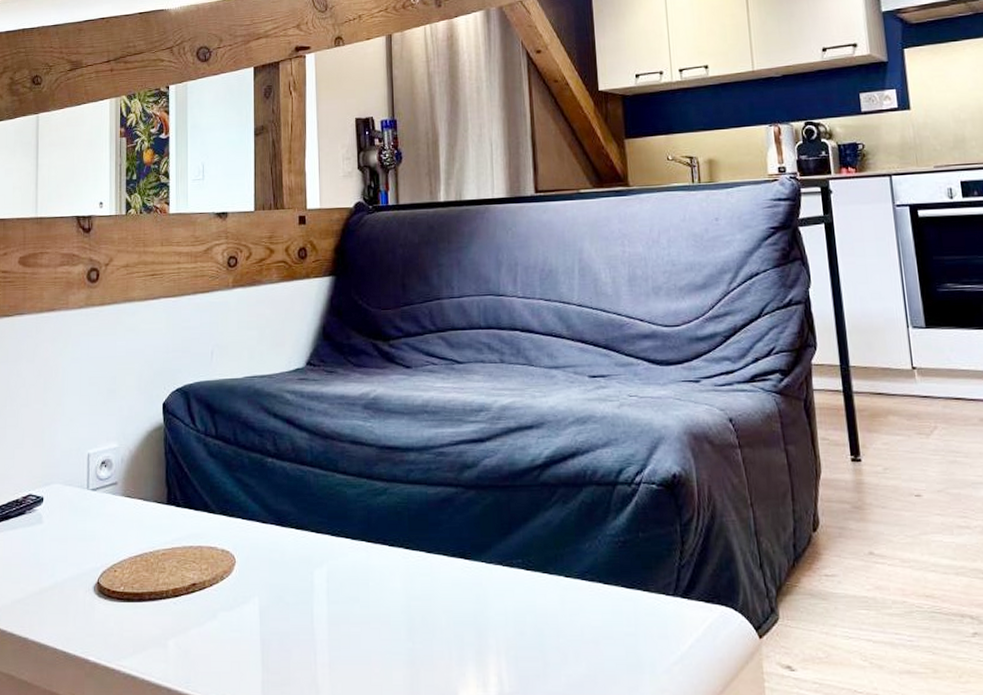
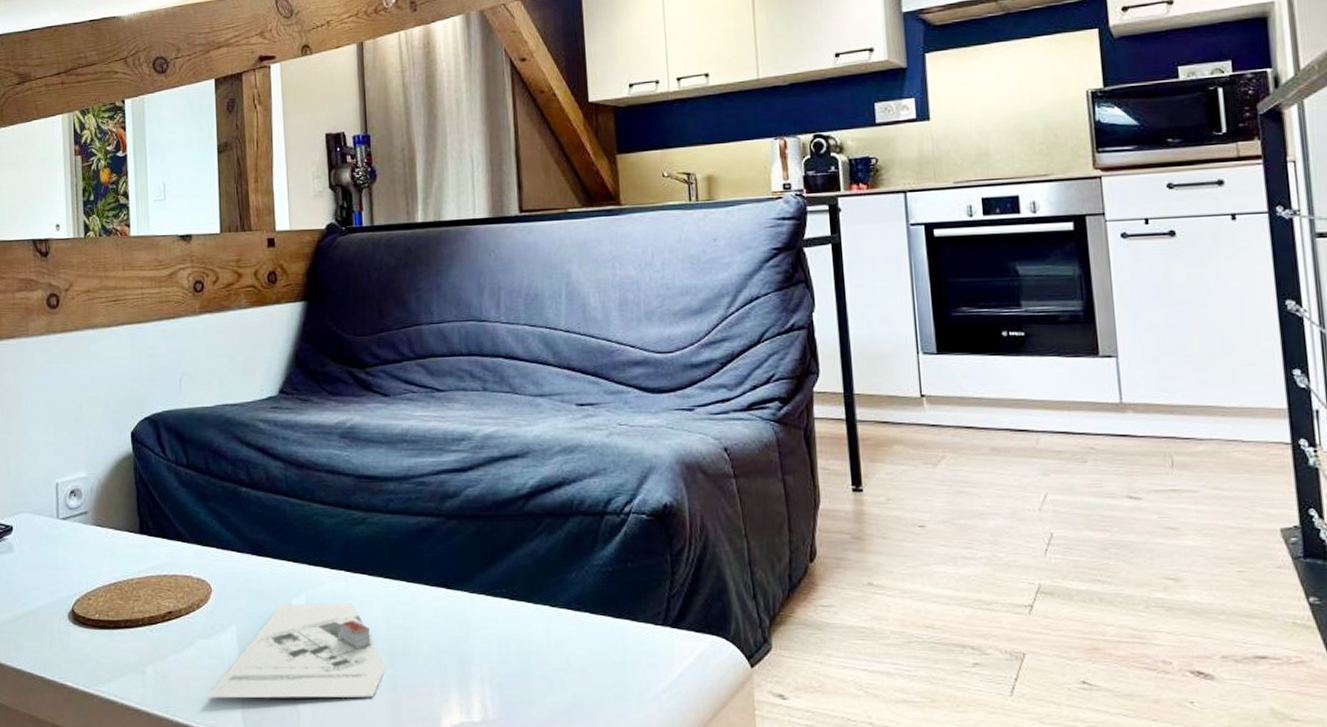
architectural model: none [228,574,404,673] -> present [207,603,386,699]

